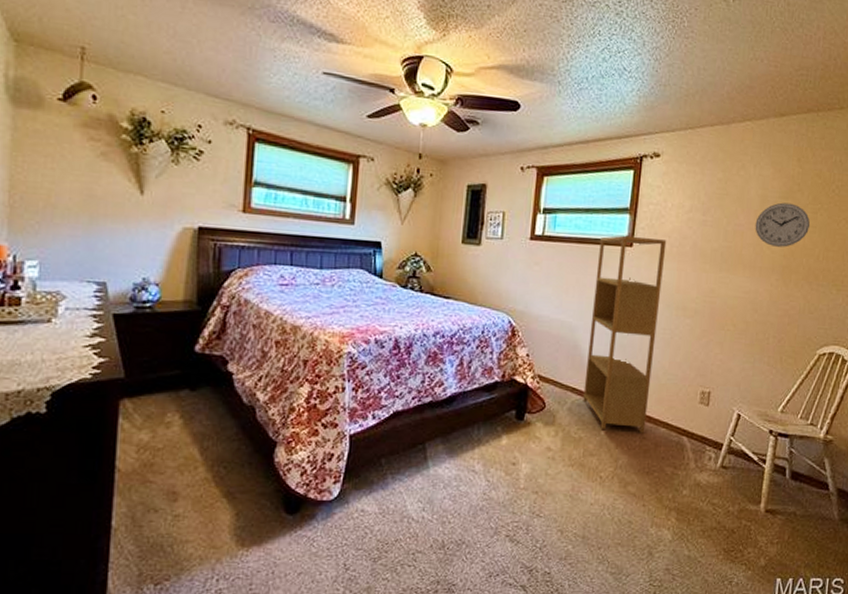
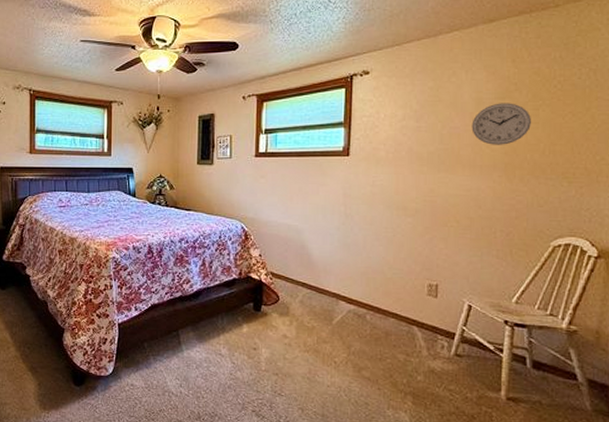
shelving unit: present [583,235,667,433] -> none [313,146,382,323]

